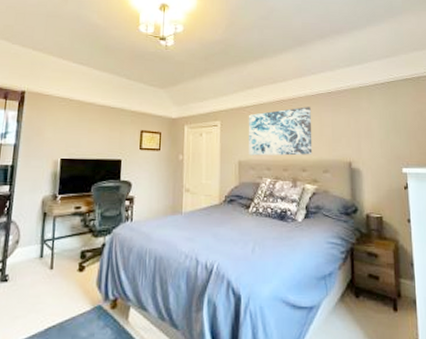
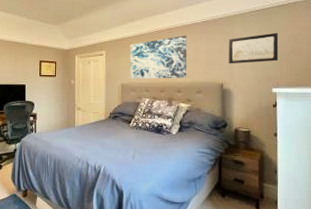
wall art: none [354,107,406,141] -> present [228,32,279,64]

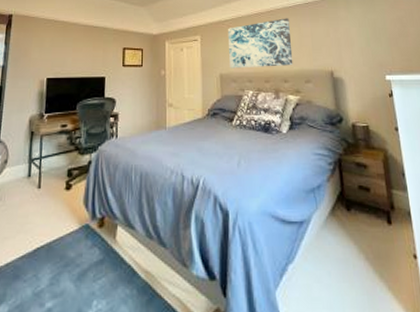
wall art: present [228,32,279,64] -> none [333,15,387,50]

